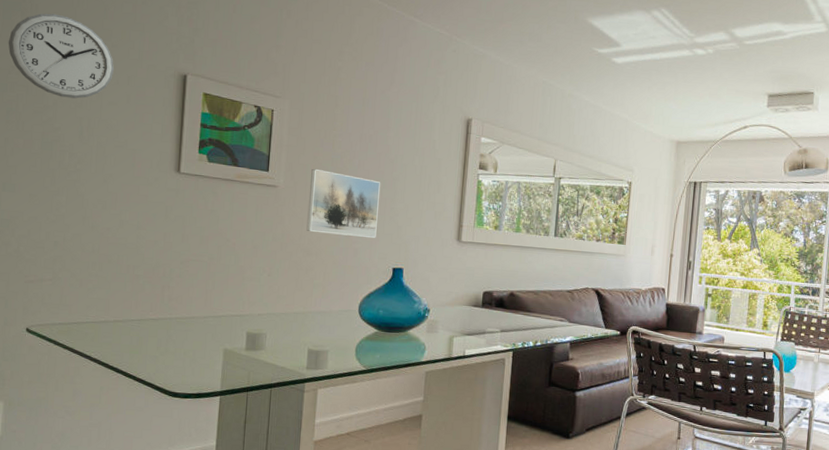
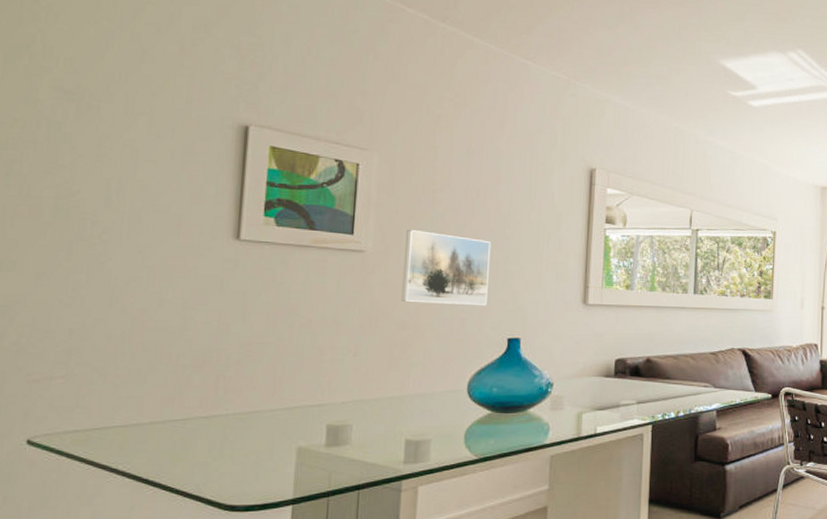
wall clock: present [8,13,114,99] -> none [10,56,154,156]

